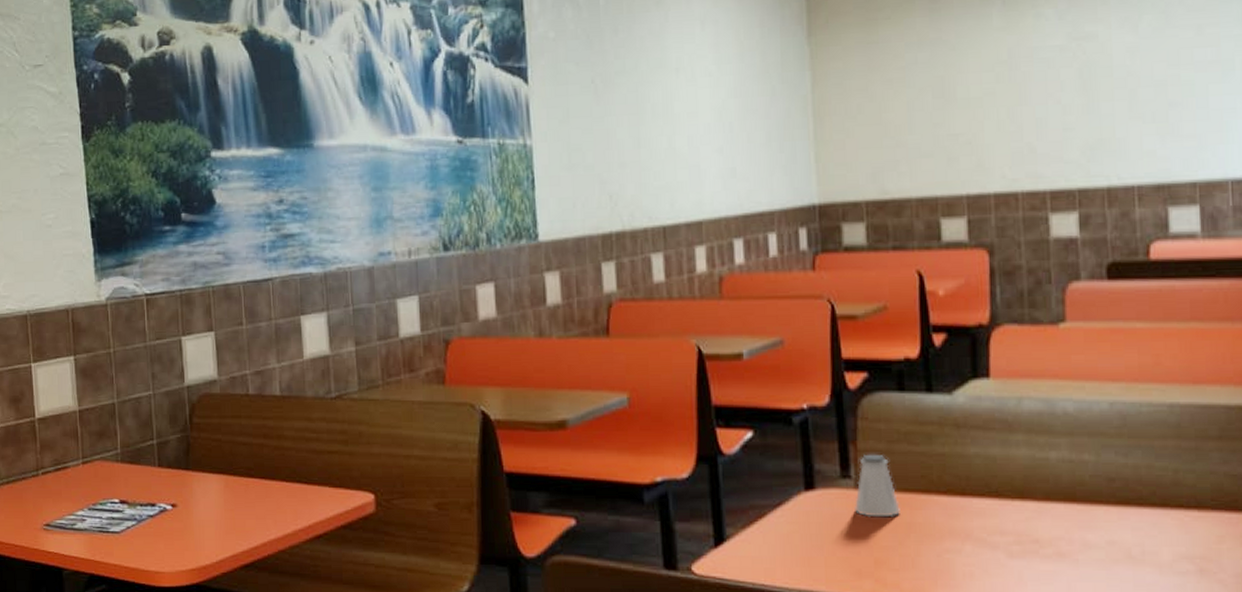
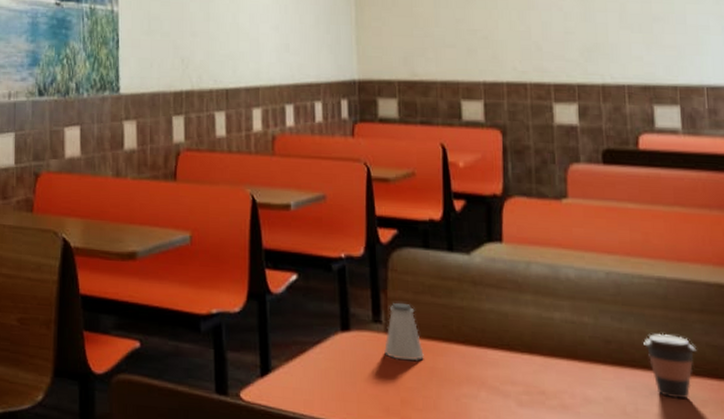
coffee cup: none [1152,465,1213,537] -> present [643,333,697,399]

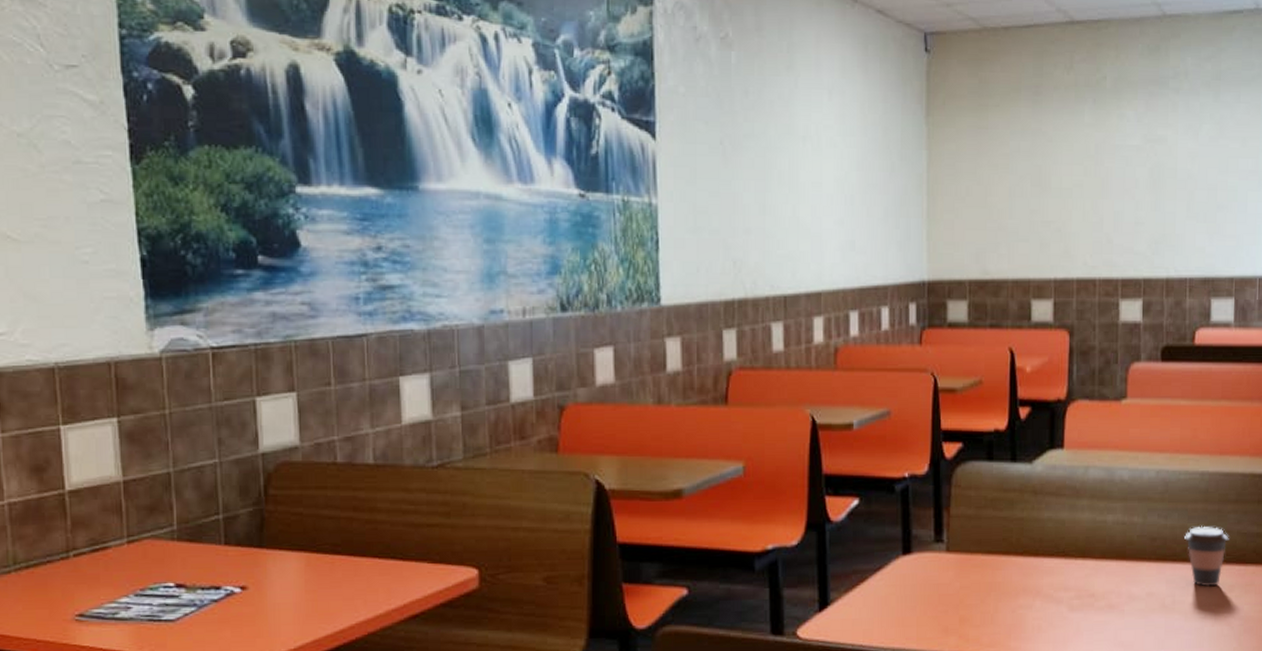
saltshaker: present [384,302,424,361] -> none [945,519,984,579]

